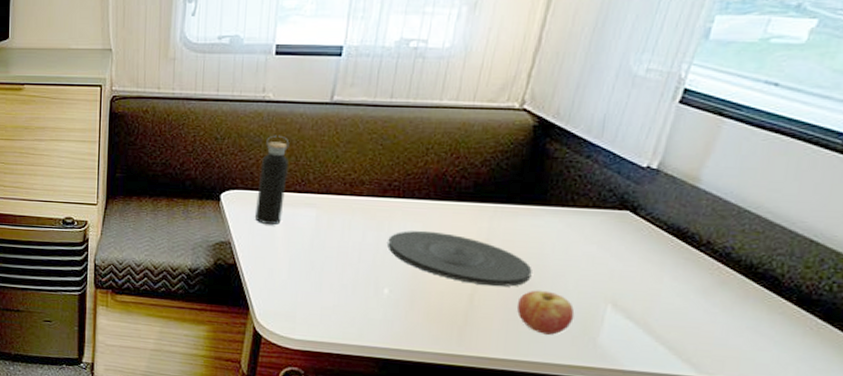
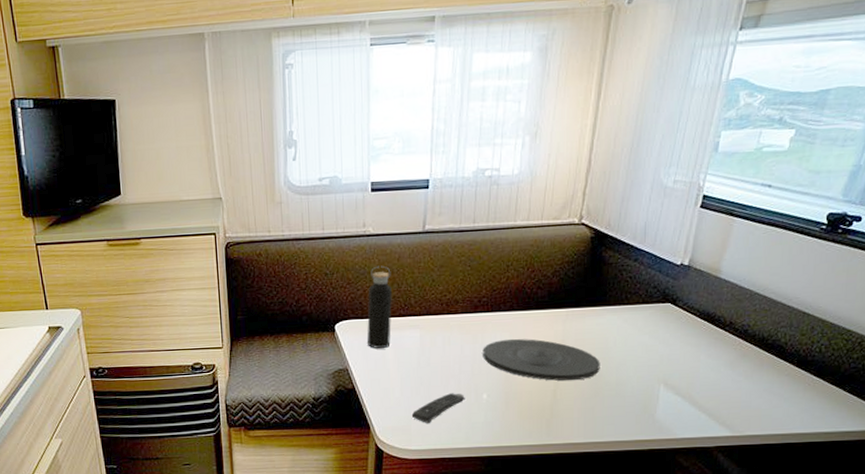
remote control: none [297,282,363,314] -> present [411,393,465,424]
fruit: present [516,290,575,335] -> none [591,379,636,417]

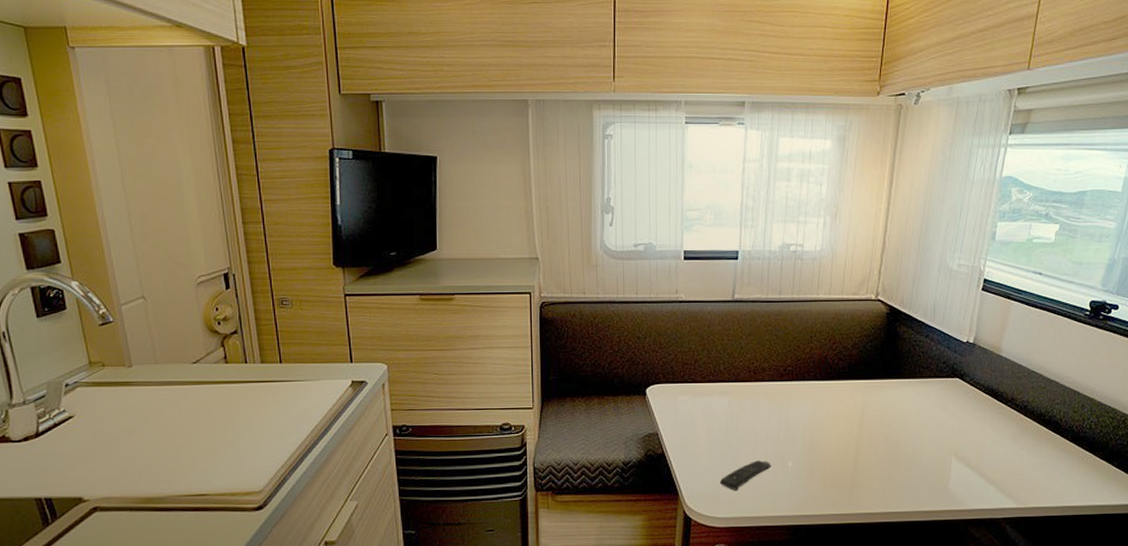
water bottle: present [366,265,392,348] -> none [677,331,702,413]
plate: present [483,338,600,381] -> none [788,407,897,451]

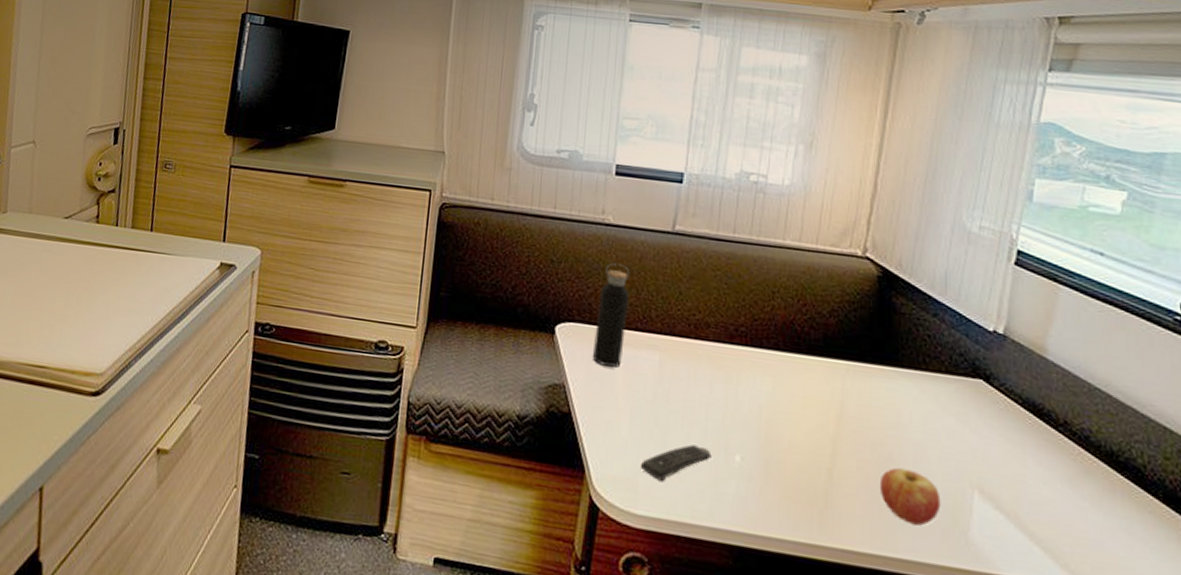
water bottle: none [677,331,702,413] -> present [592,262,630,368]
fruit: none [889,450,930,487] -> present [879,467,941,526]

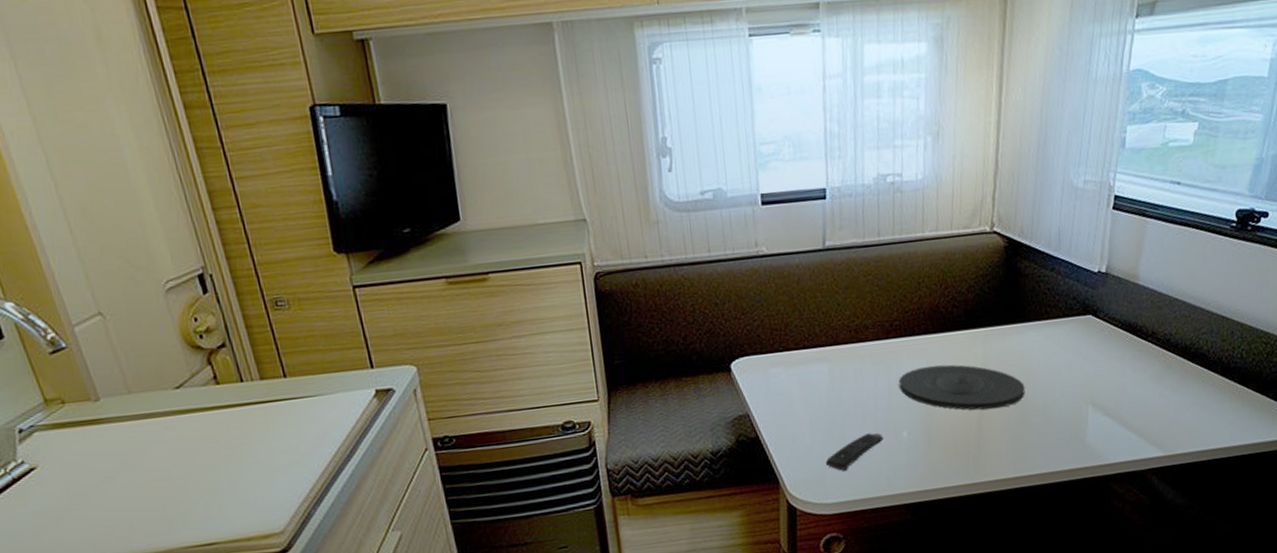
water bottle: present [592,262,630,368] -> none [766,290,796,388]
plate: none [737,385,892,462] -> present [899,364,1025,411]
fruit: present [879,467,941,526] -> none [1017,403,1065,446]

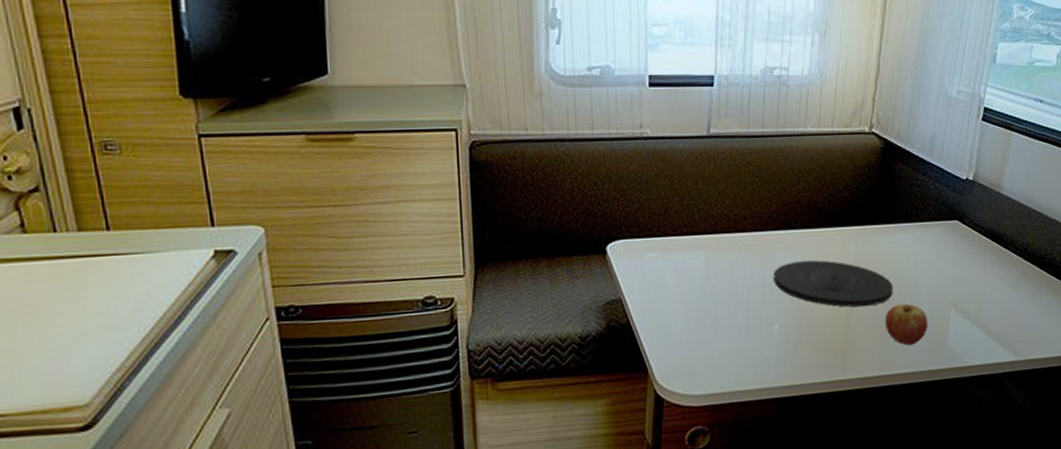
remote control: present [825,433,884,472] -> none [696,325,755,363]
fruit: none [1017,403,1065,446] -> present [884,303,928,345]

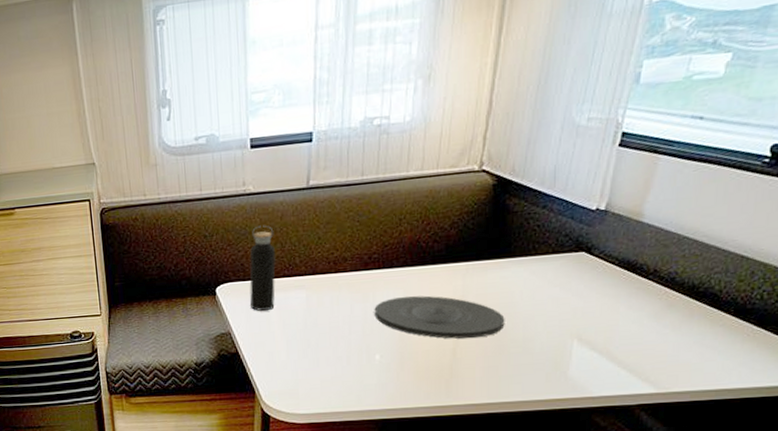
water bottle: none [644,174,673,274] -> present [249,225,276,311]
fruit: present [884,303,928,345] -> none [494,335,546,375]

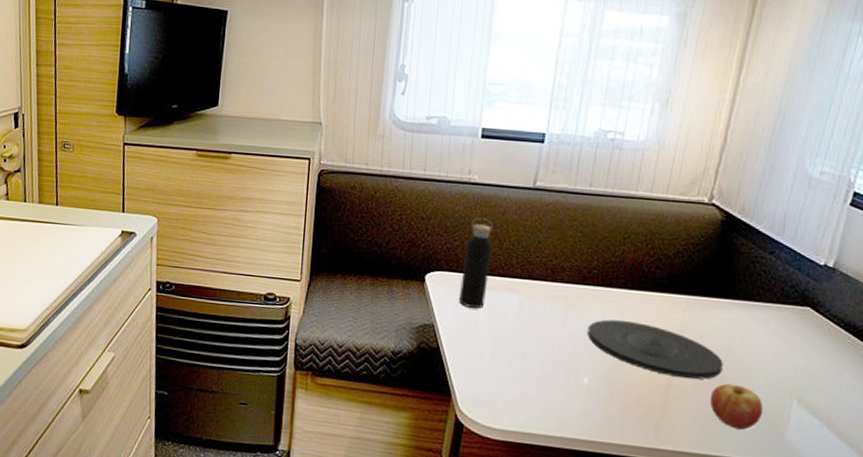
fruit: none [494,335,546,375] -> present [709,383,764,430]

